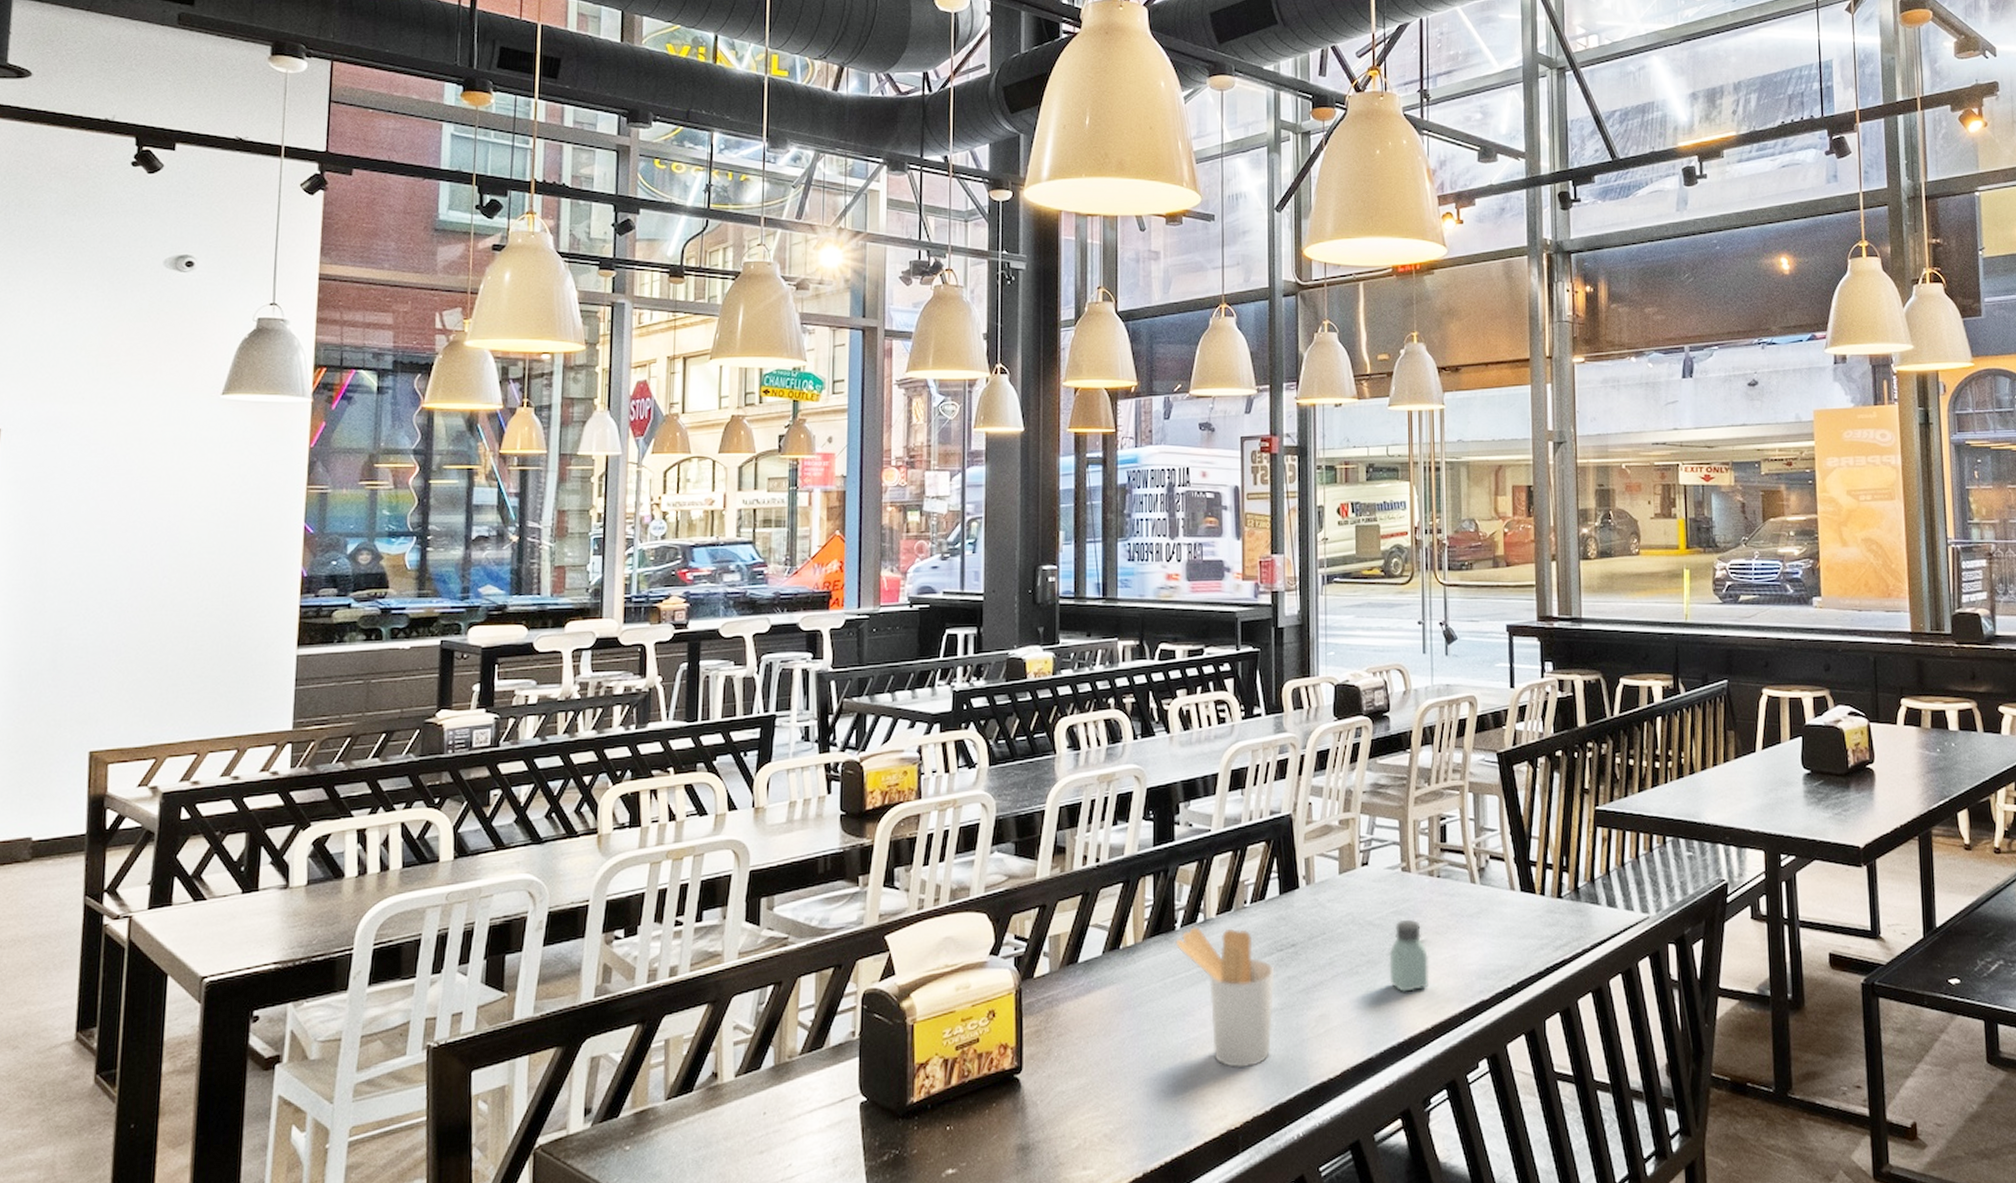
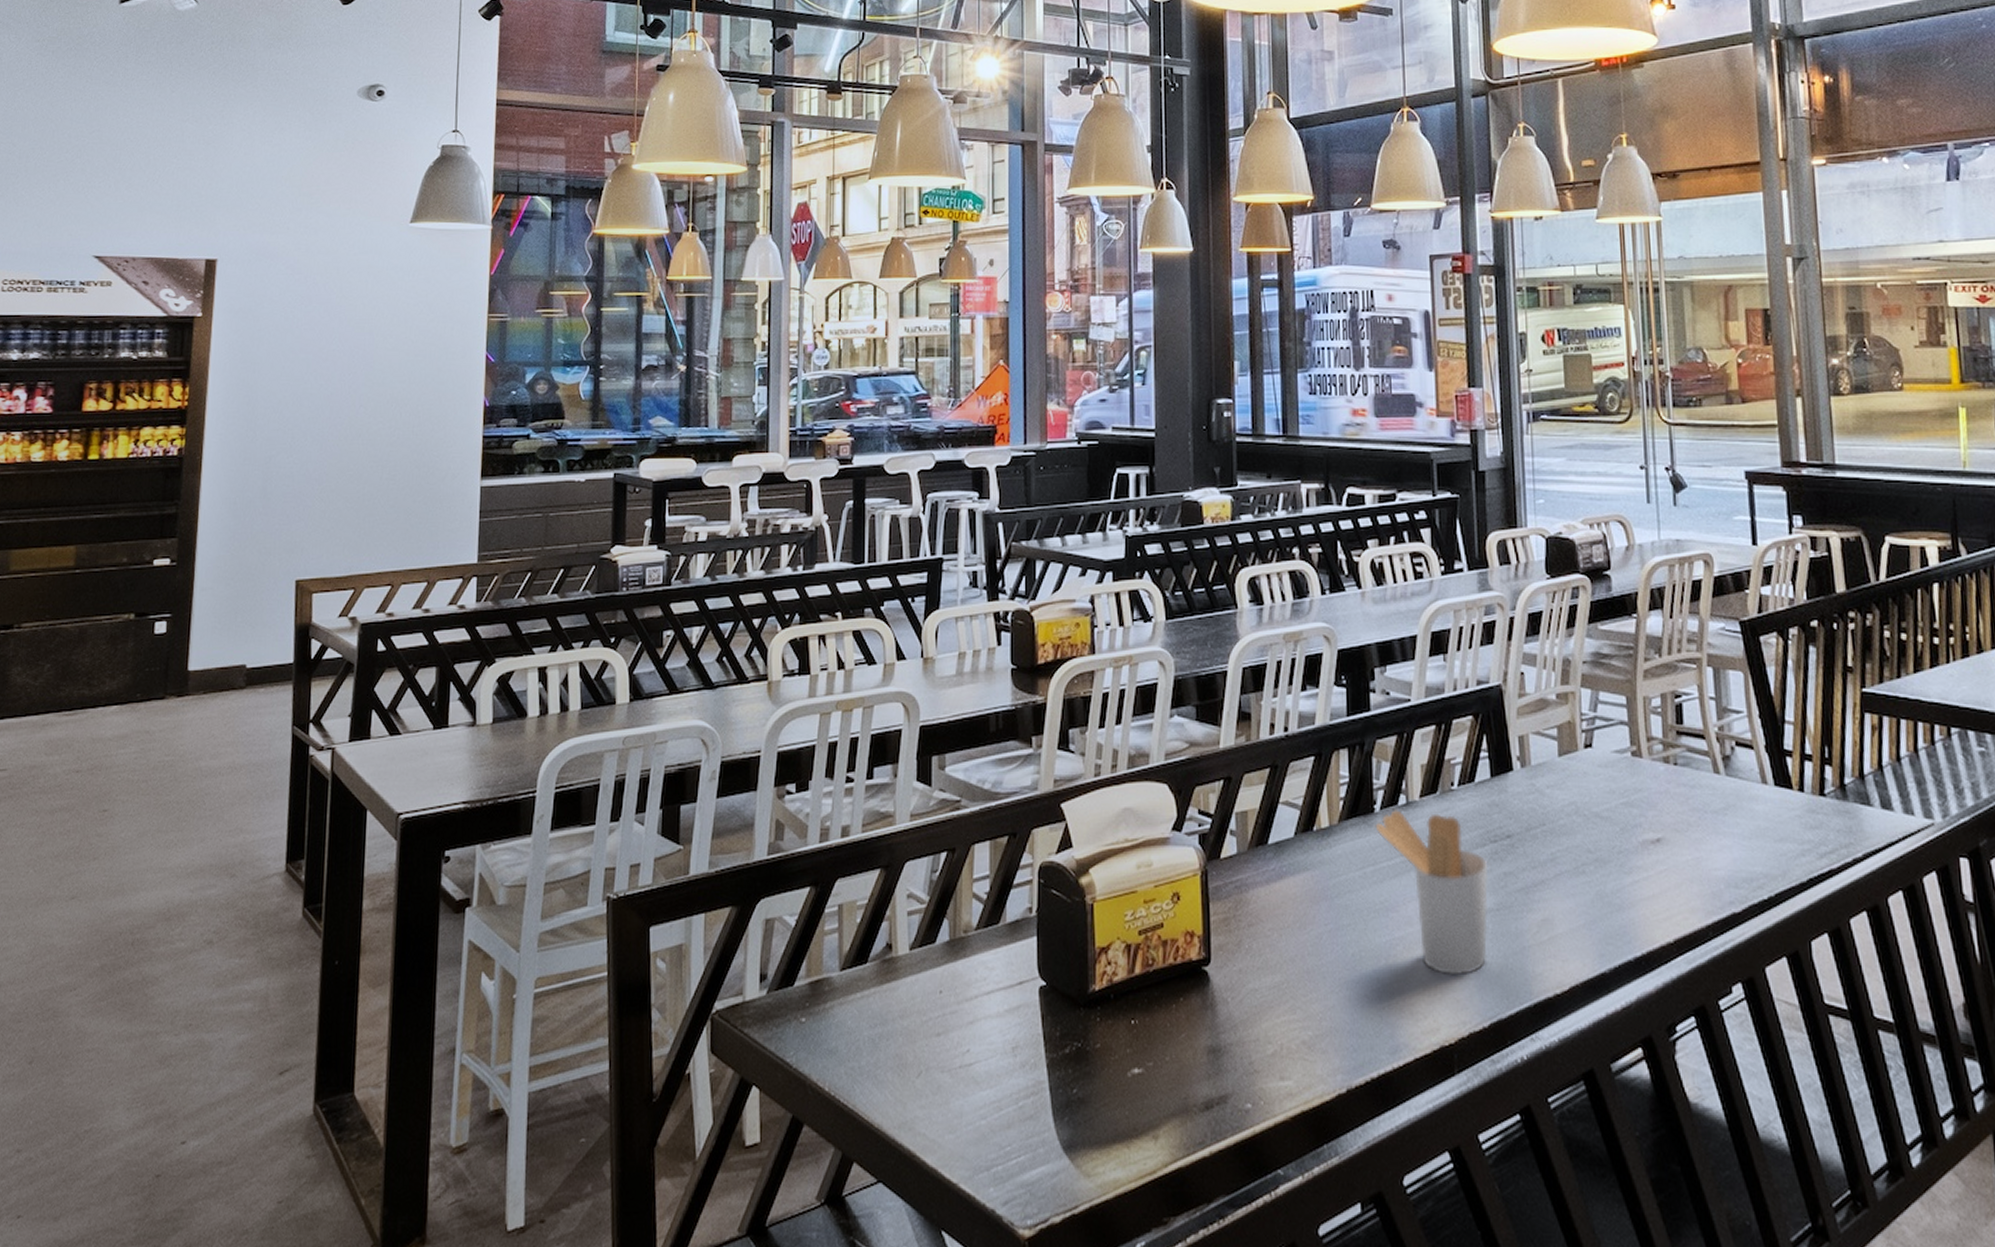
saltshaker: present [1389,919,1428,992] -> none [1620,812,1668,898]

